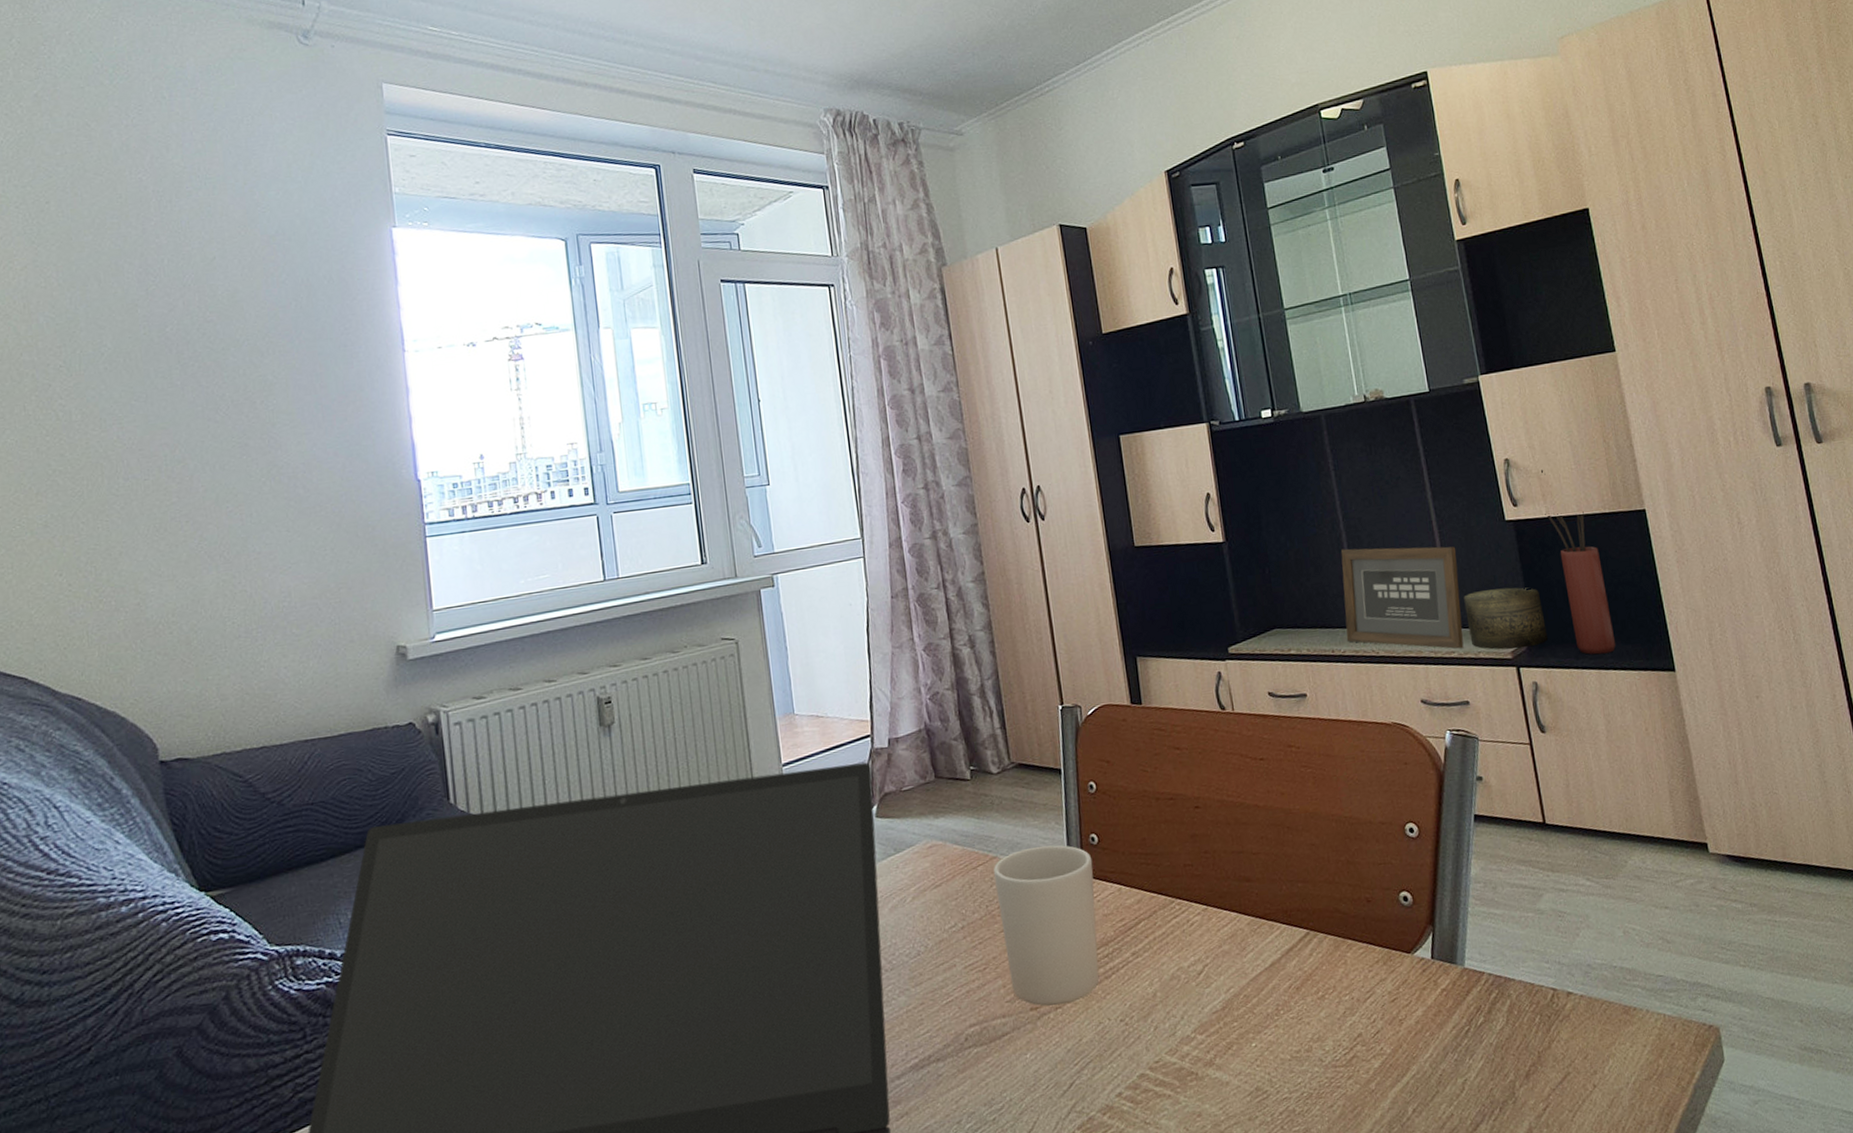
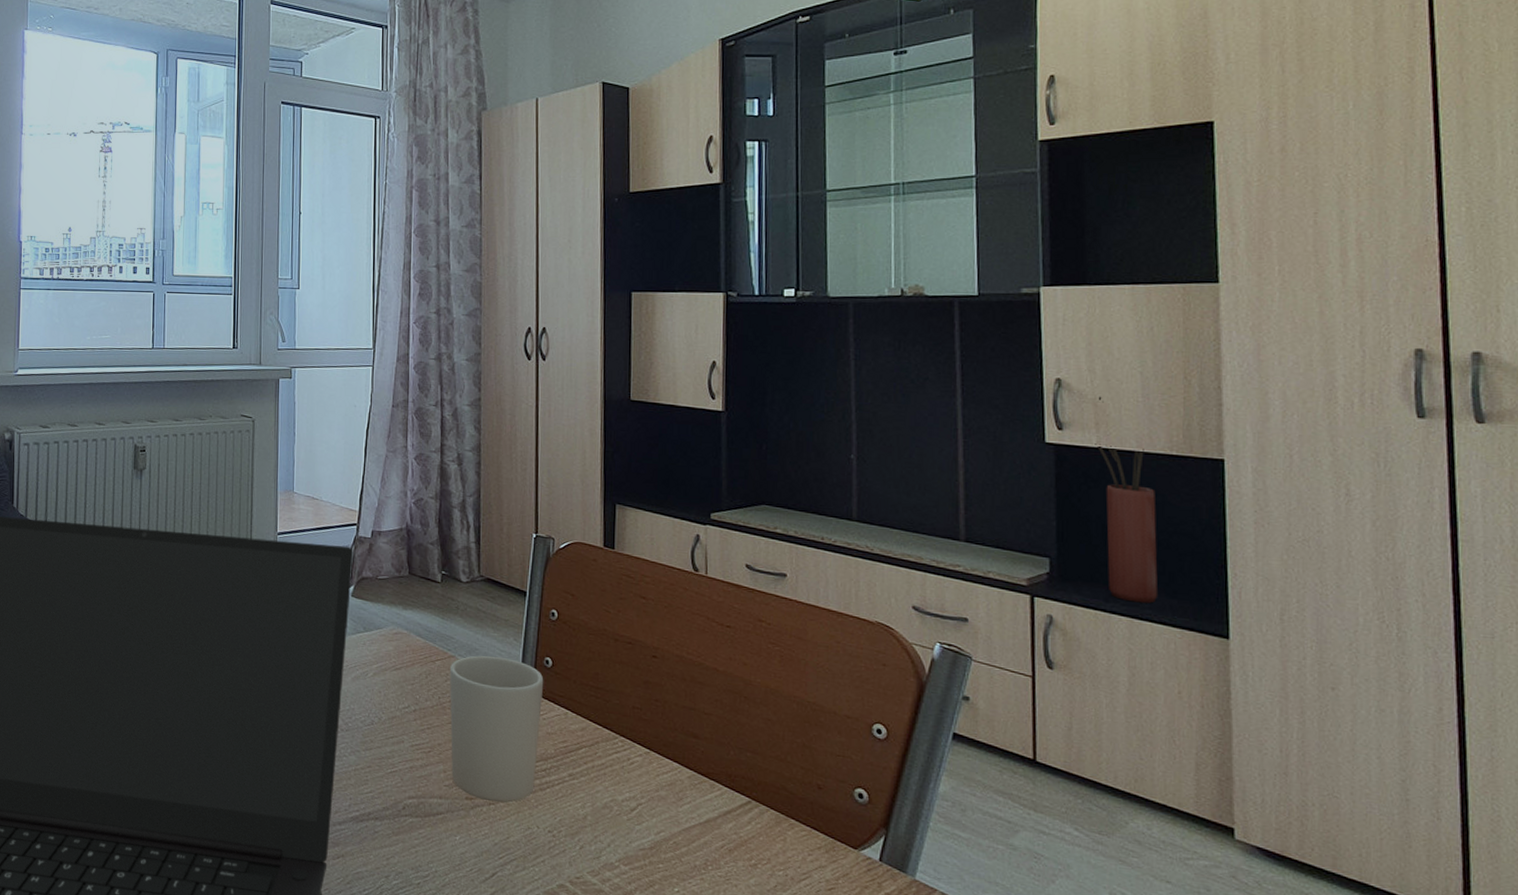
picture frame: present [1341,546,1464,650] -> none [839,440,981,564]
decorative box: present [1463,587,1548,650] -> none [980,509,1074,578]

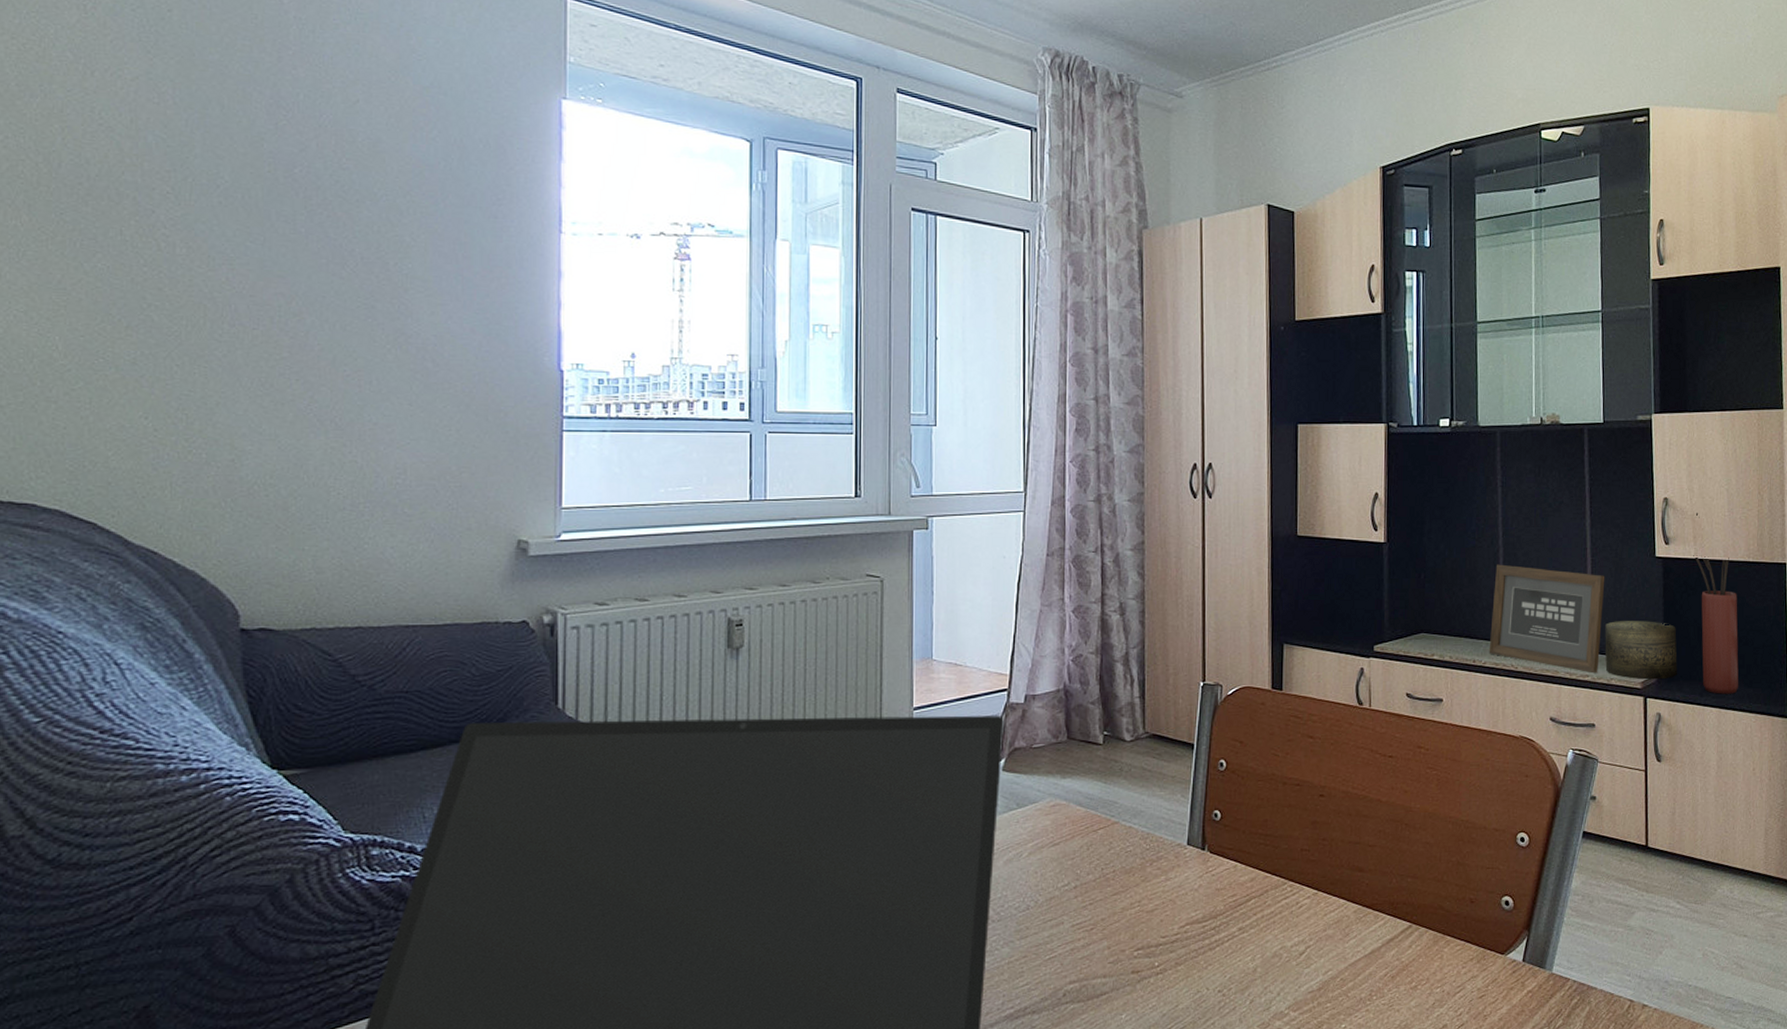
mug: present [449,655,544,803] -> none [1113,816,1213,972]
picture frame: none [839,440,981,564] -> present [1489,564,1605,674]
decorative box: none [980,509,1074,578] -> present [1605,621,1678,680]

